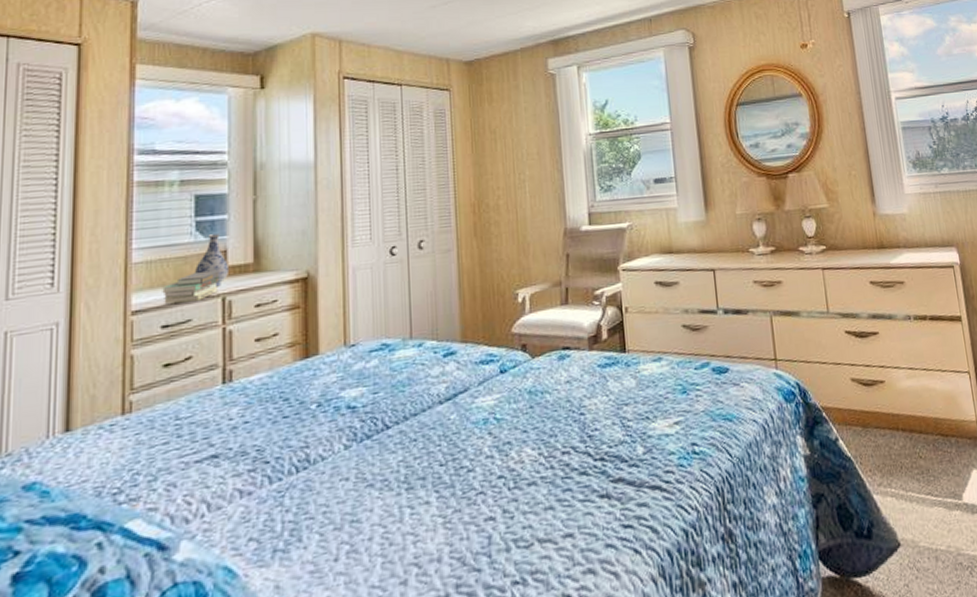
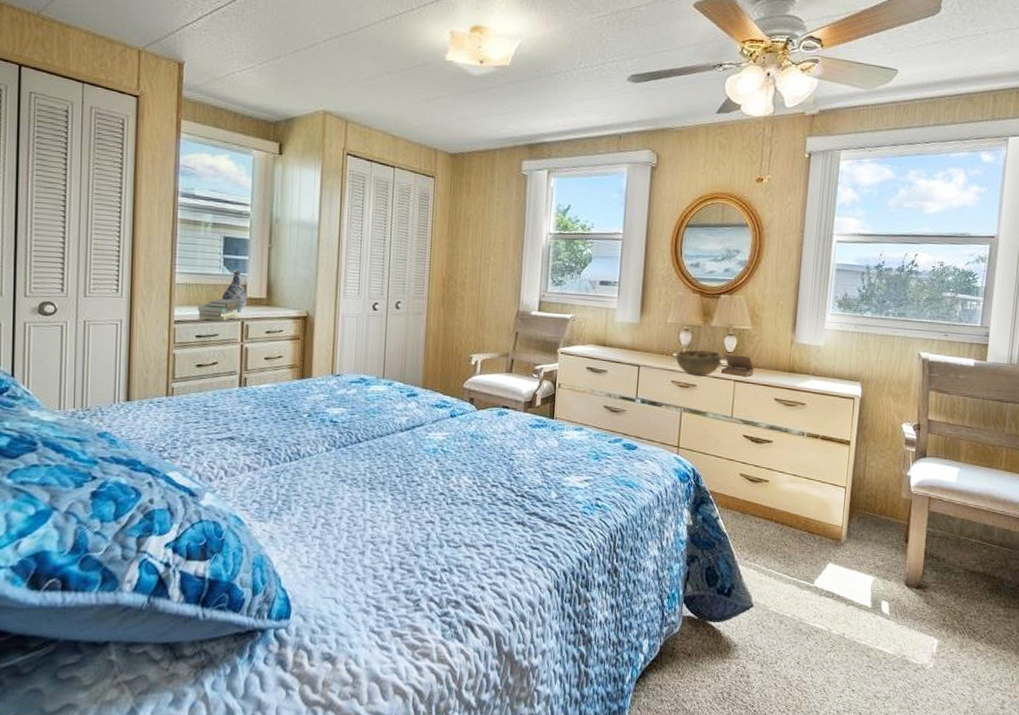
decorative bowl: none [752,238,804,272] -> present [675,350,722,377]
jewelry box: none [805,238,841,264] -> present [720,353,754,378]

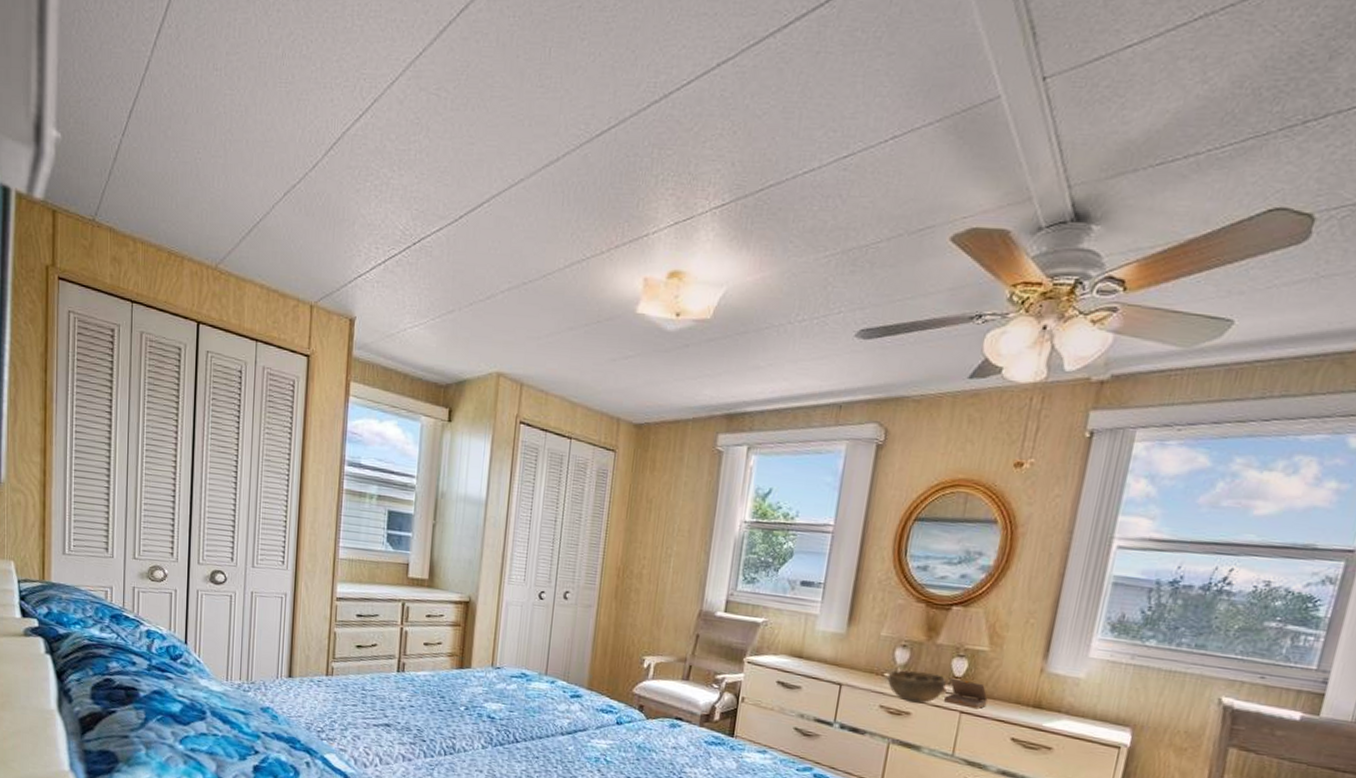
books: present [197,299,240,321] -> none [359,577,402,601]
vase: present [221,270,248,313] -> none [383,547,410,593]

